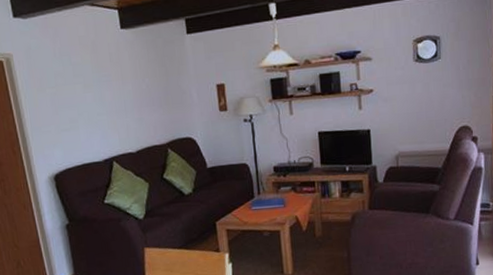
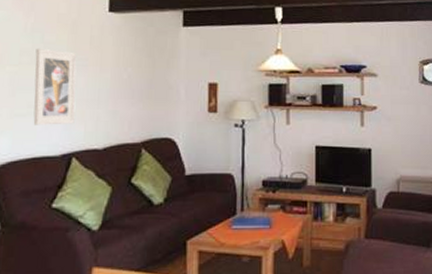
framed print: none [67,69,109,137] -> present [33,48,77,125]

